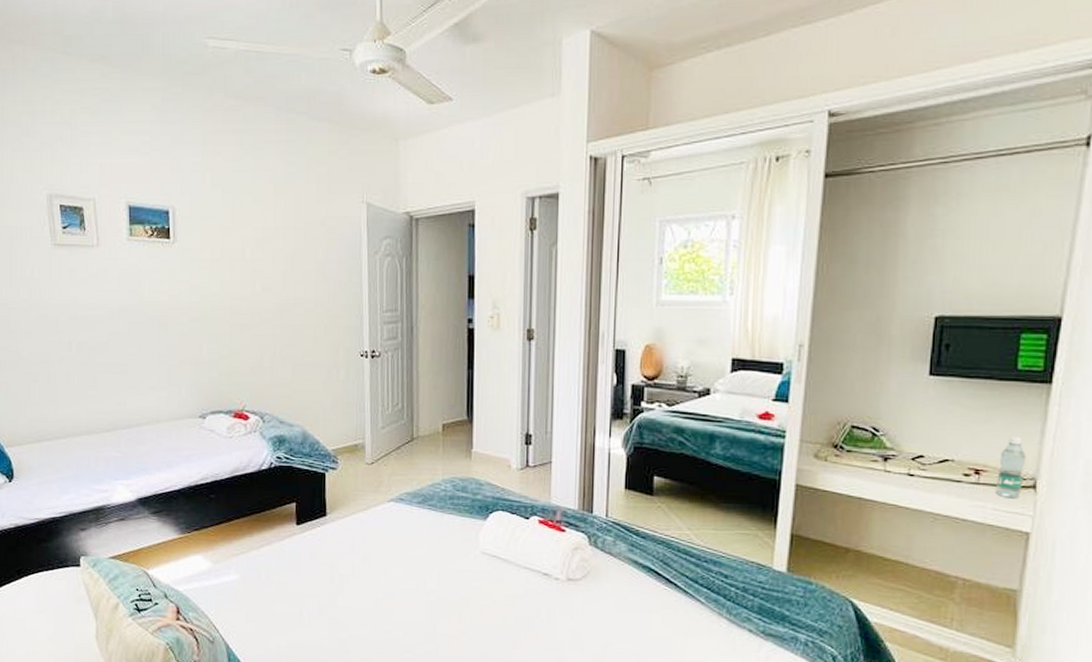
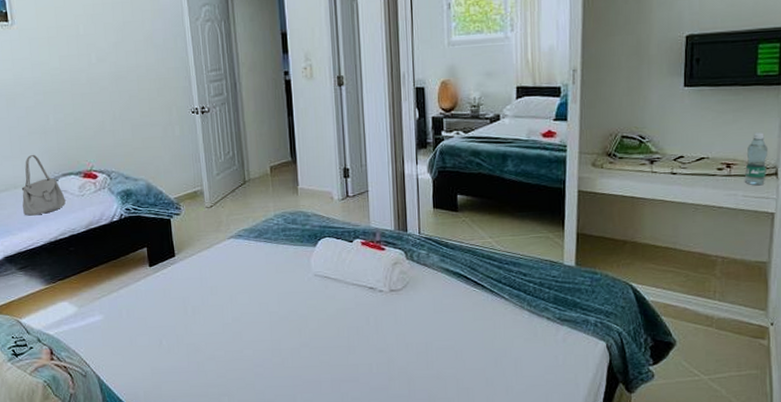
handbag: none [164,386,211,455] -> present [21,154,66,216]

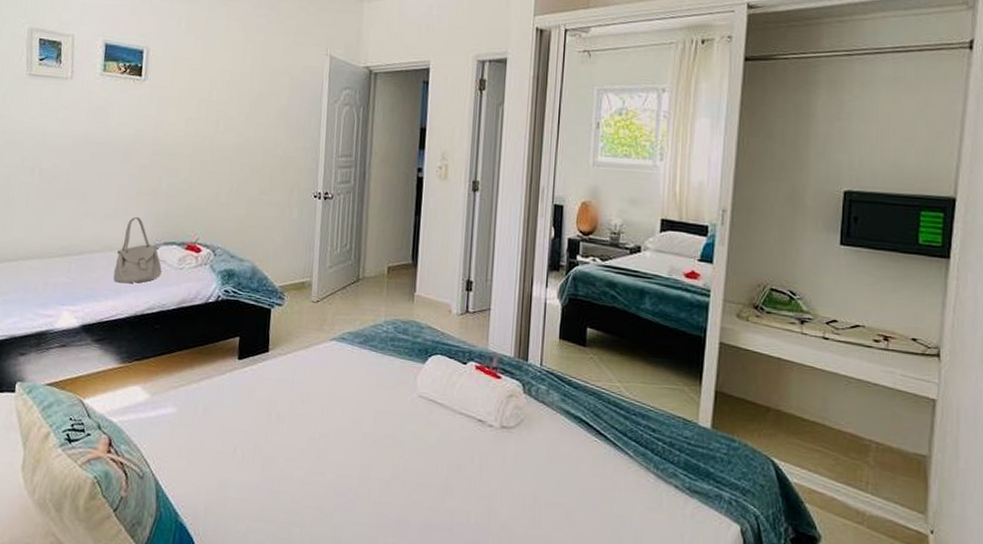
bottle: present [745,132,769,186] -> none [904,305,930,366]

